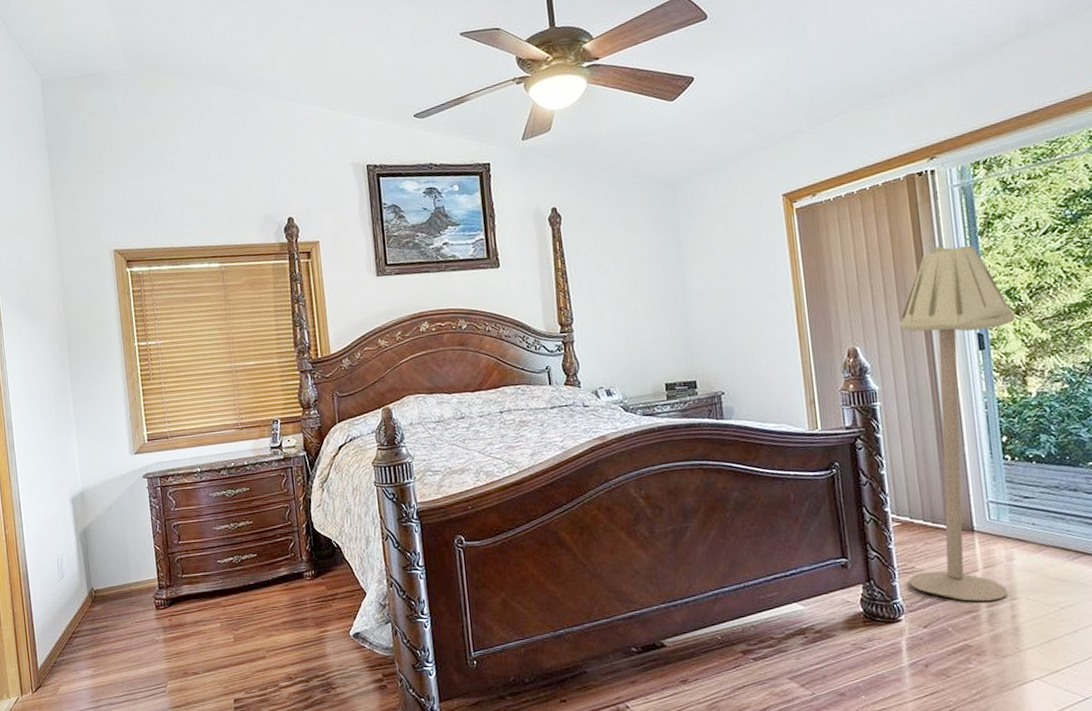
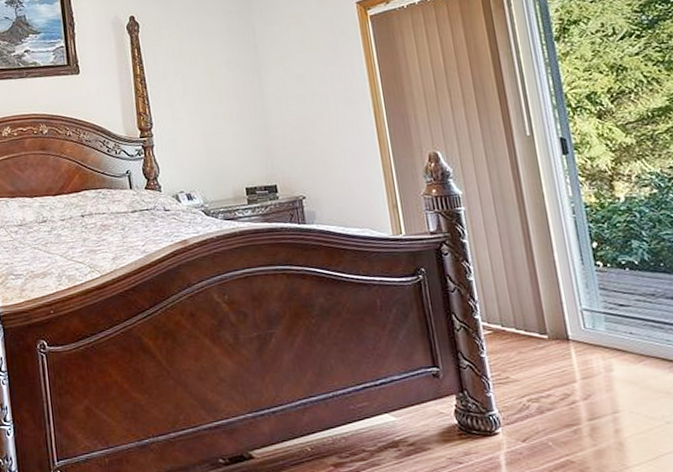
floor lamp: present [898,245,1016,602] -> none [478,50,609,414]

